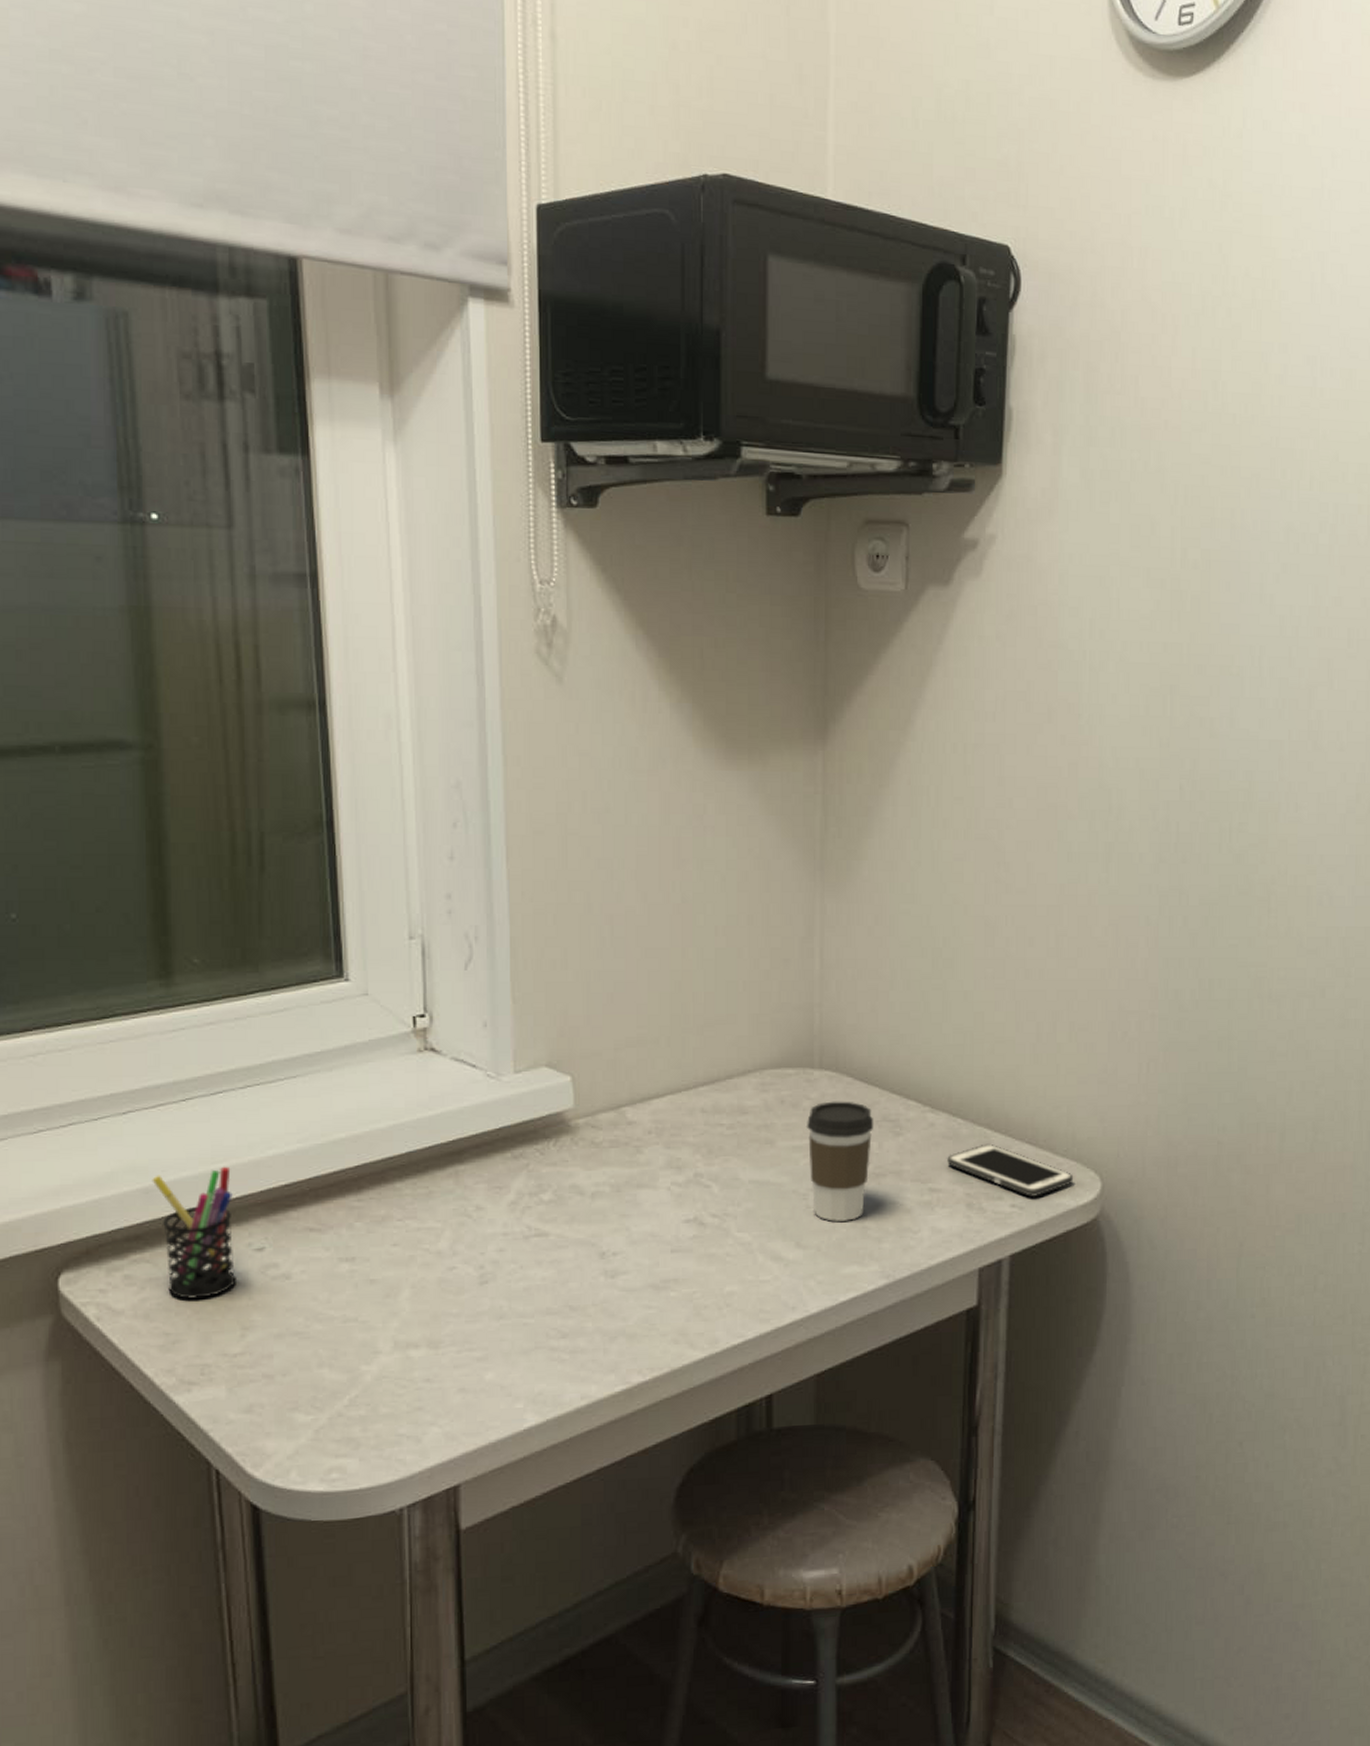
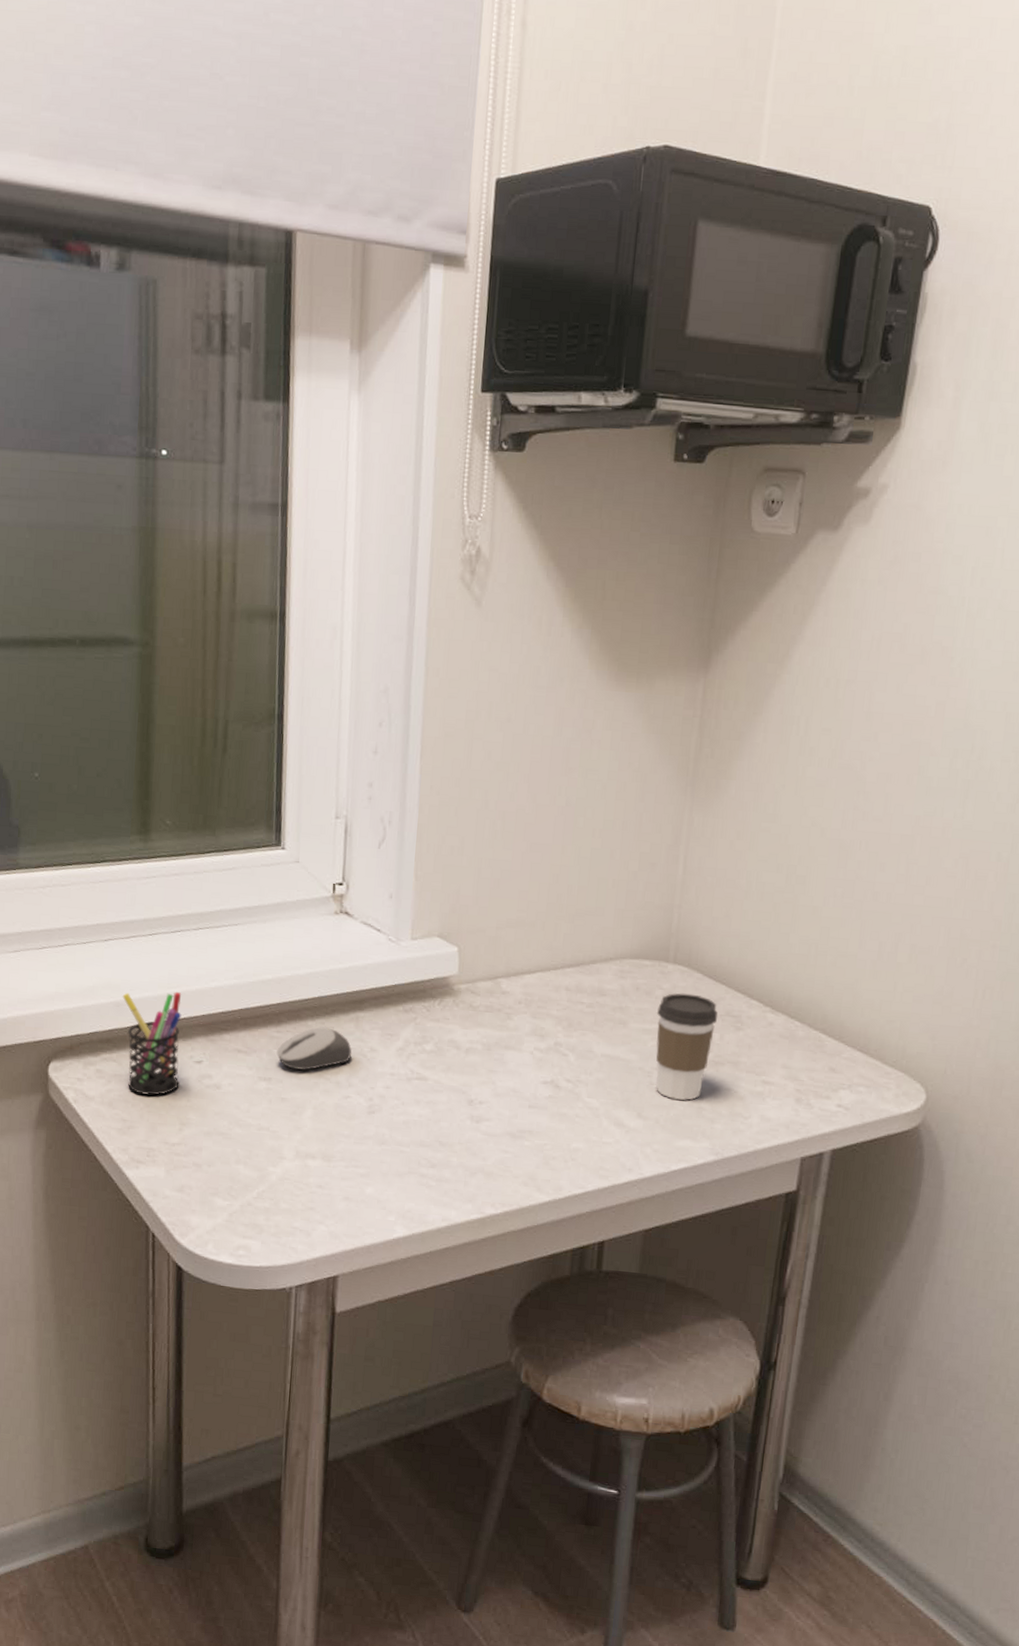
computer mouse: none [359,1188,453,1243] -> present [276,1026,352,1070]
cell phone: present [947,1143,1073,1198] -> none [781,1046,899,1101]

